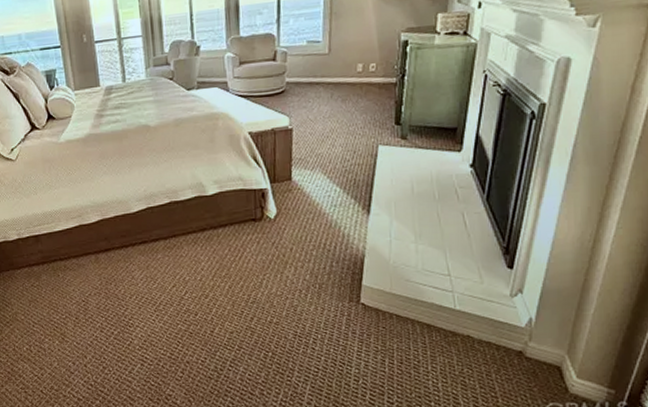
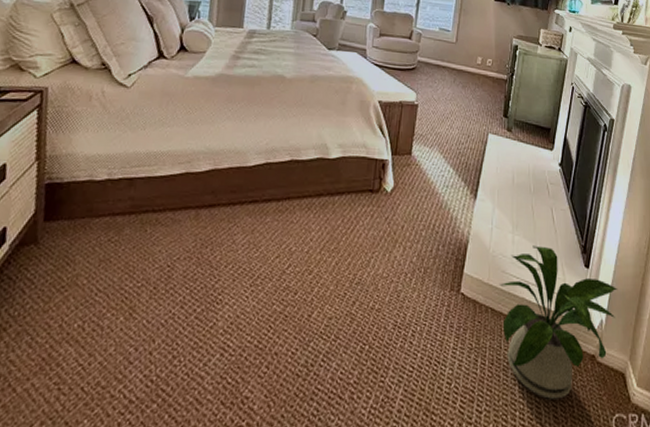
house plant: none [403,252,552,391] -> present [499,245,618,399]

